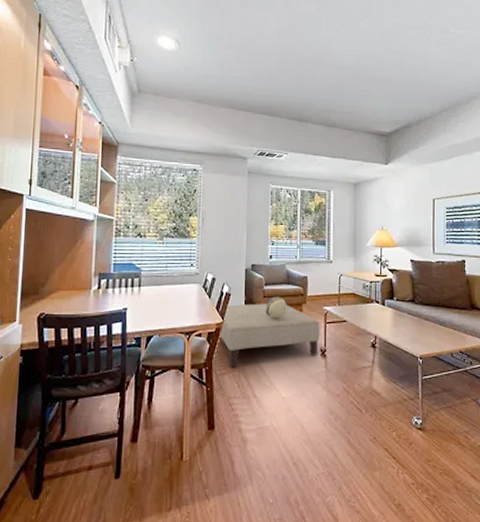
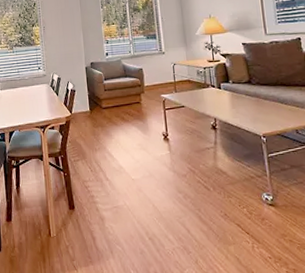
ottoman: present [218,303,320,366] -> none [68,96,161,153]
decorative sphere: present [266,296,287,318] -> none [107,89,127,108]

